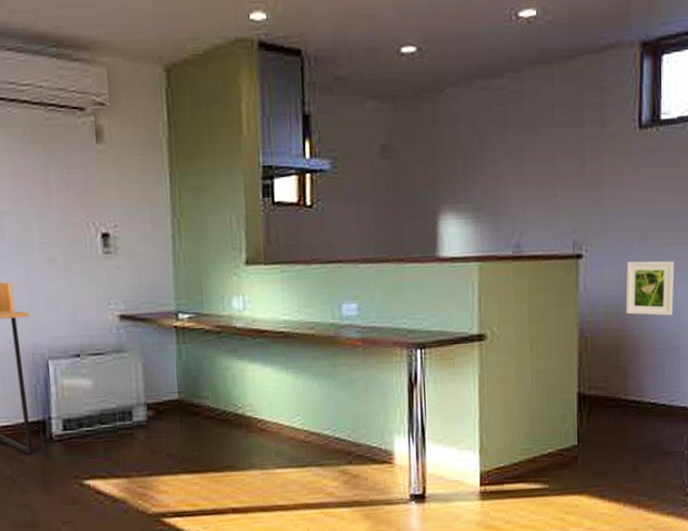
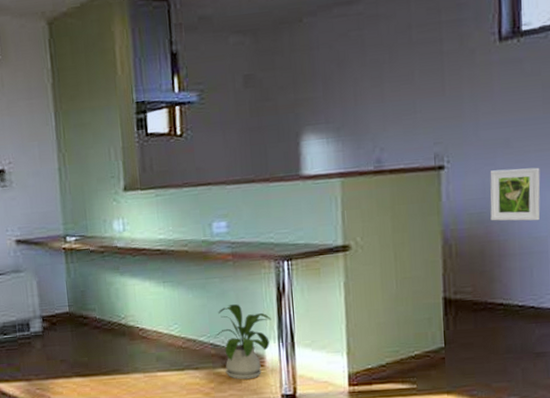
house plant: none [340,395,402,478] -> present [214,304,271,380]

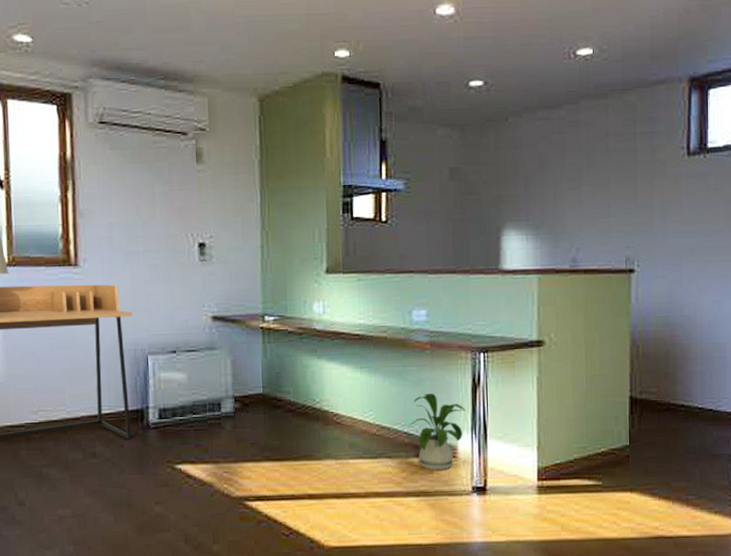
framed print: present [490,167,540,221] -> none [675,276,721,327]

